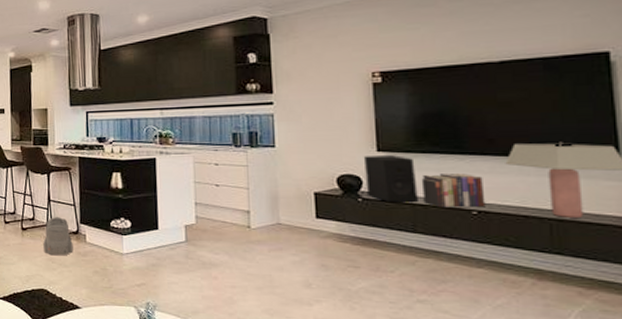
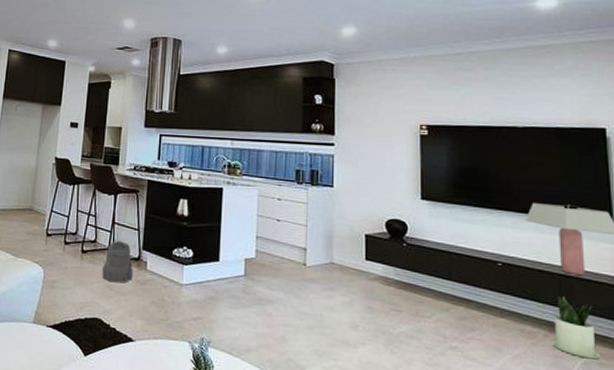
speaker: present [363,155,418,202] -> none [409,203,454,250]
books: present [421,174,486,208] -> none [457,224,509,259]
planter: none [540,242,605,307] -> present [551,296,601,360]

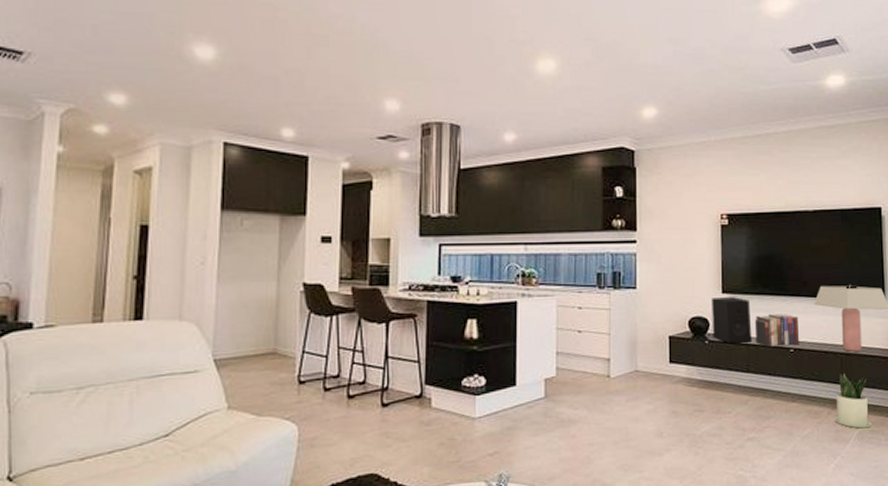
backpack: present [102,241,133,282] -> none [376,378,415,427]
speaker: none [409,203,454,250] -> present [711,297,752,343]
books: none [457,224,509,259] -> present [754,314,800,347]

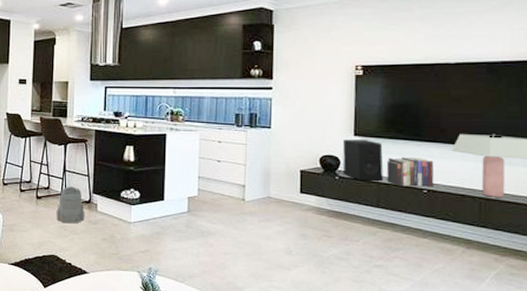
backpack: none [376,378,415,427] -> present [57,186,85,223]
planter: present [833,374,872,429] -> none [468,217,513,270]

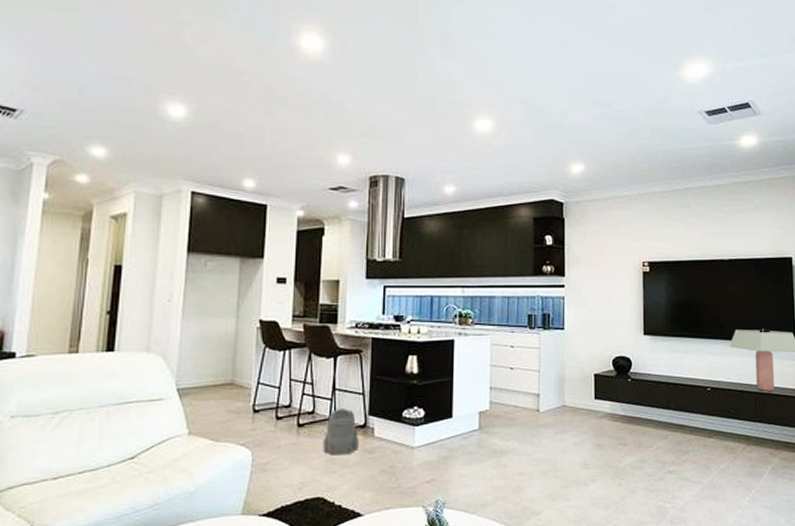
speaker: present [342,139,384,181] -> none [633,339,671,381]
books: present [386,157,434,187] -> none [674,355,716,386]

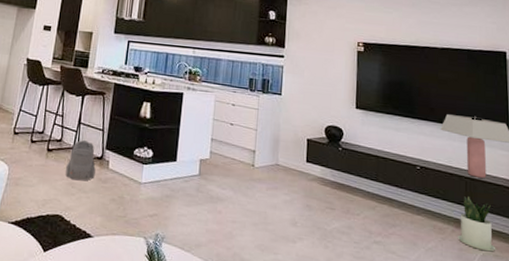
planter: none [748,412,785,464] -> present [457,196,496,252]

